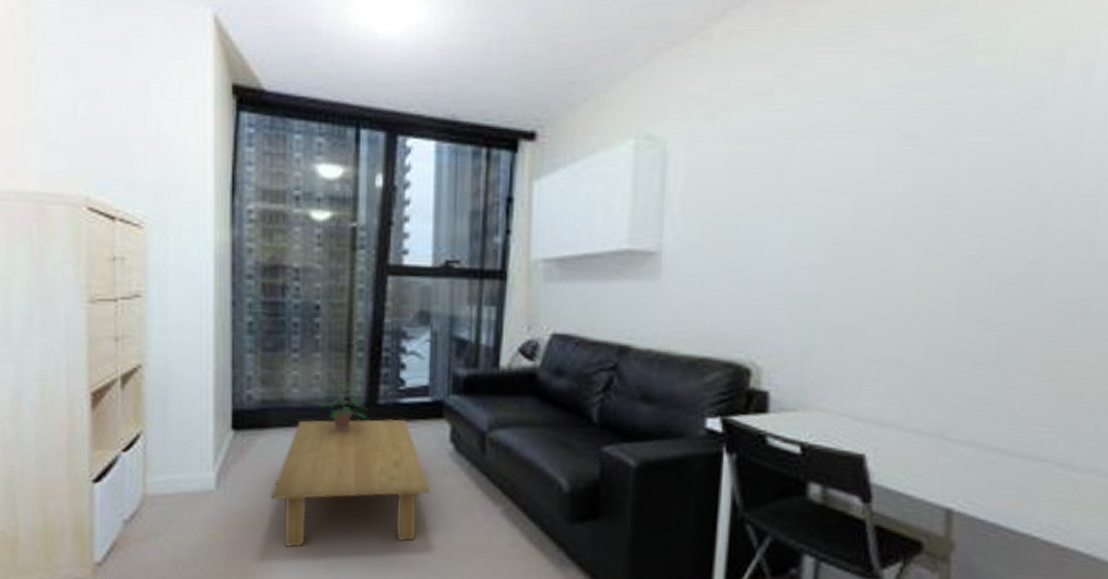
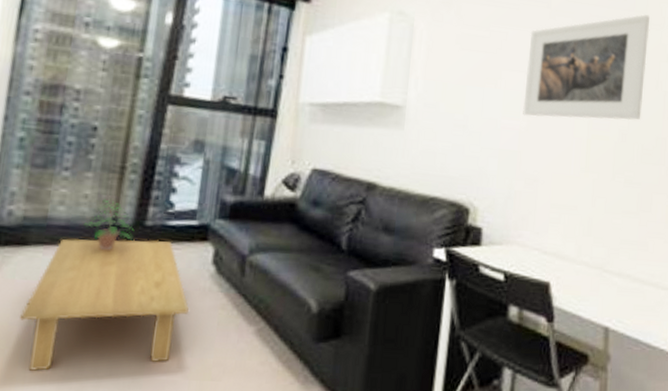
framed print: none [821,90,1018,249] -> present [523,14,650,121]

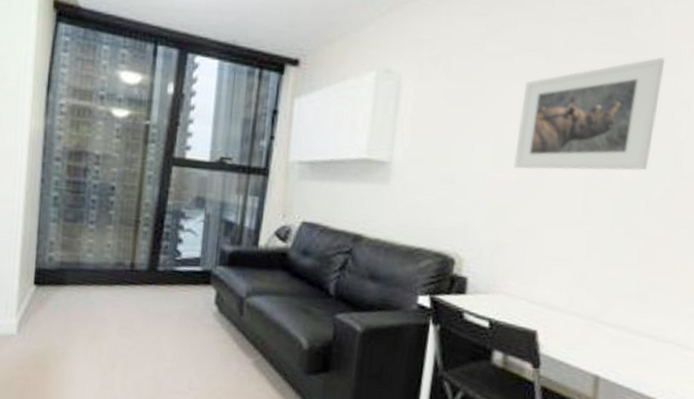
coffee table: present [20,238,189,371] -> none [63,280,196,385]
potted plant: present [83,198,135,251] -> none [108,247,149,291]

